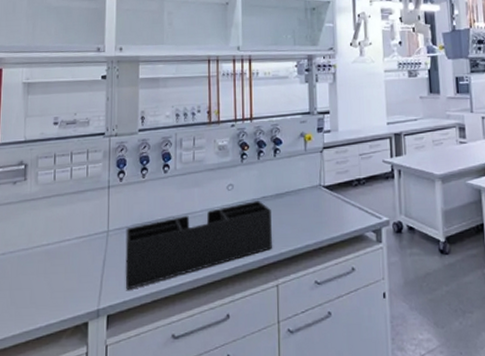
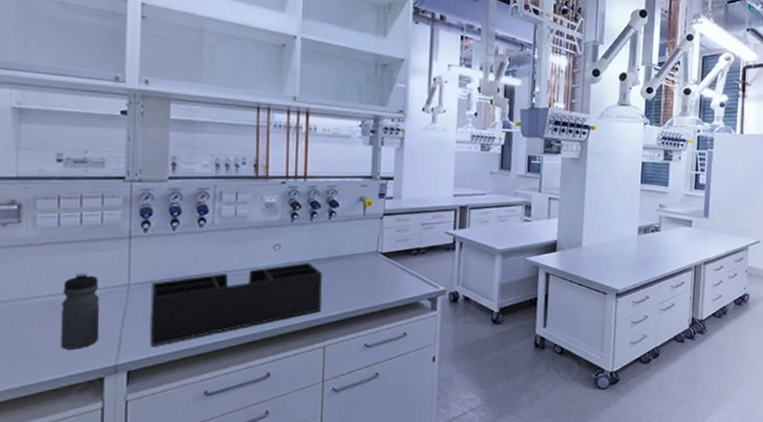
water bottle: none [54,221,85,295] -> present [61,272,100,349]

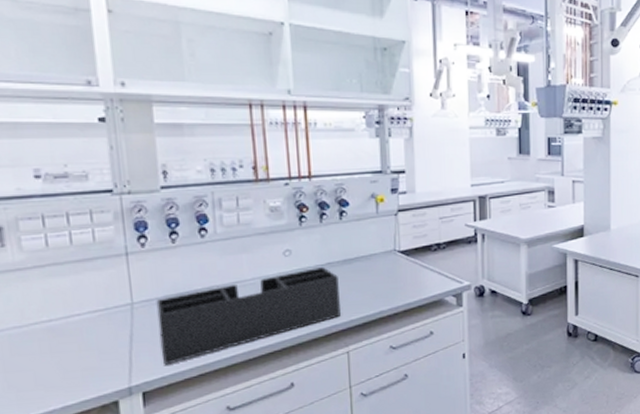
water bottle: present [61,272,100,349] -> none [61,294,108,375]

